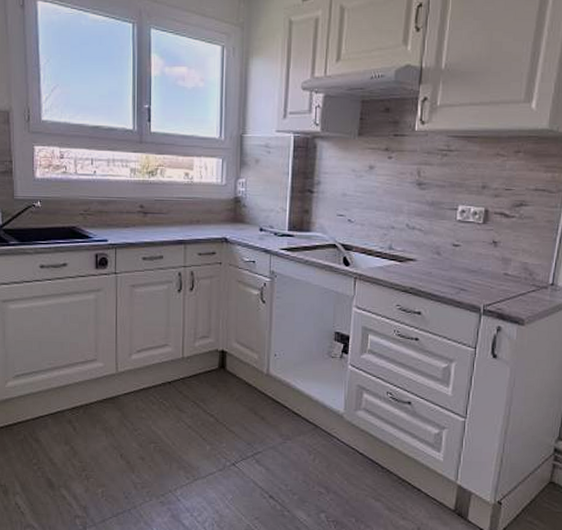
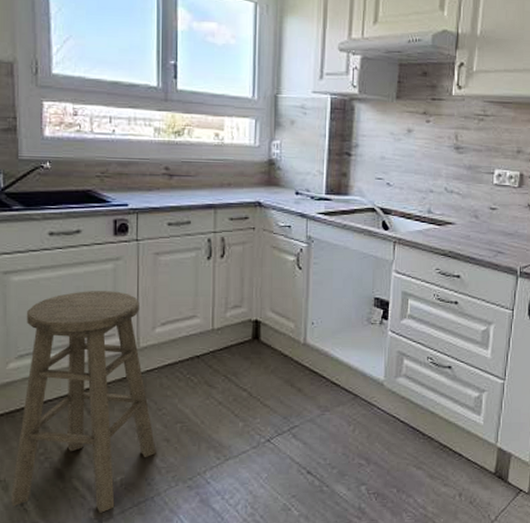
bar stool: none [9,319,133,520] -> present [10,291,156,513]

